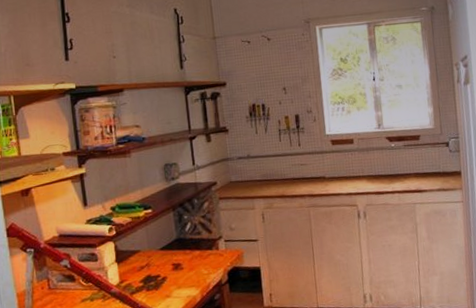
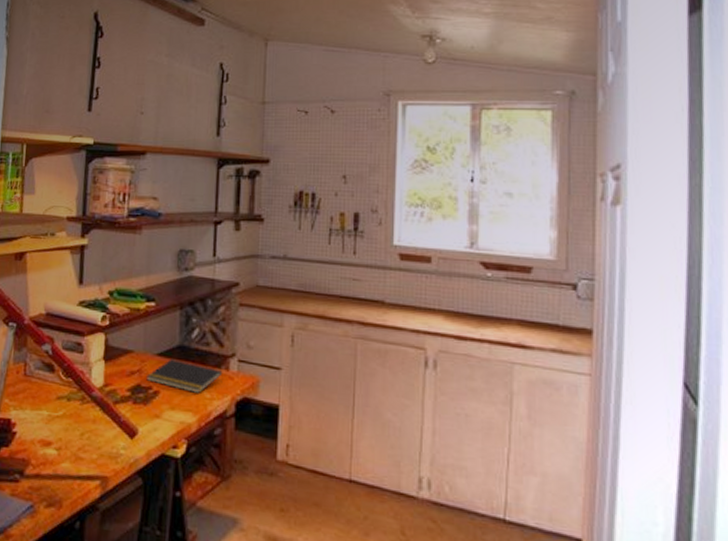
notepad: none [154,250,215,273] -> present [146,359,223,393]

